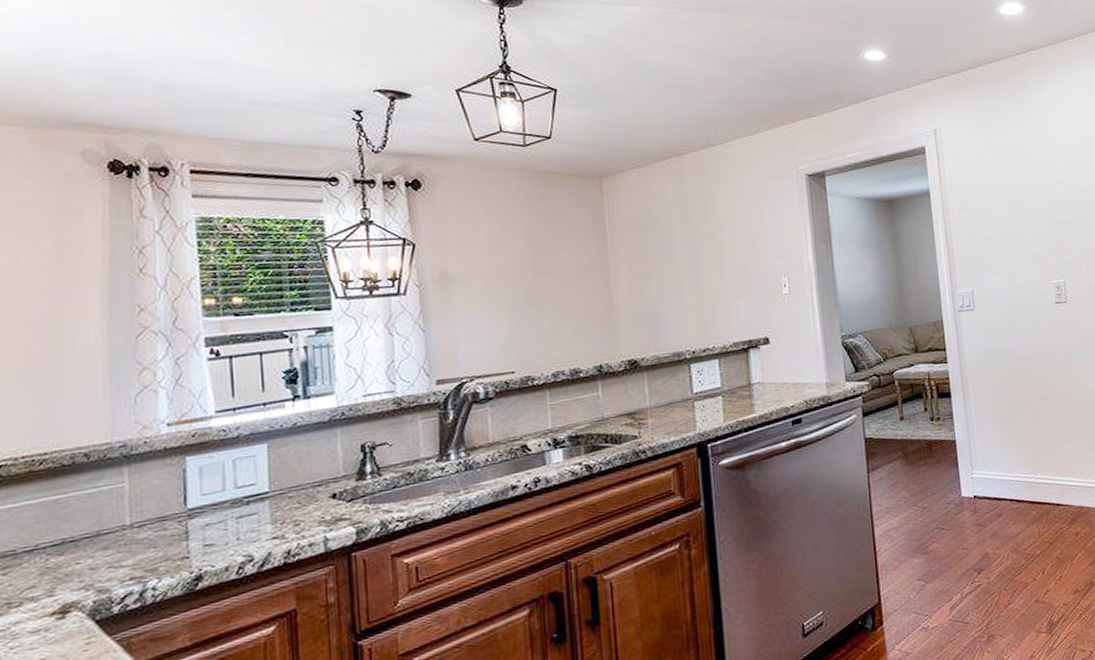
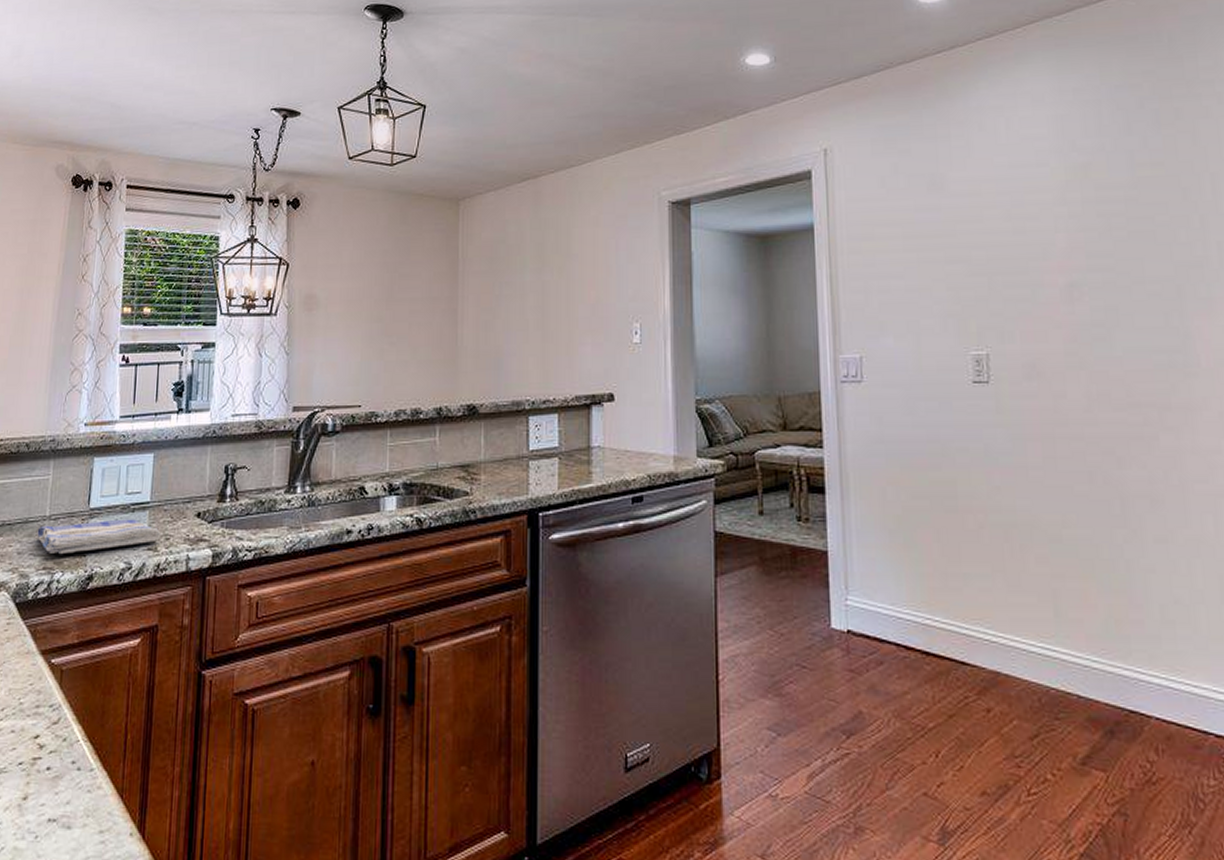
dish towel: none [115,511,288,563] -> present [37,519,161,555]

